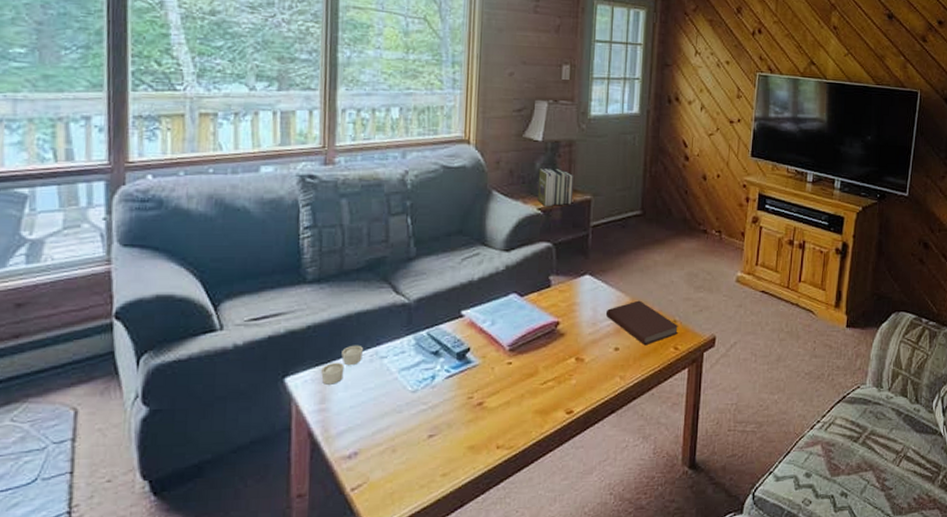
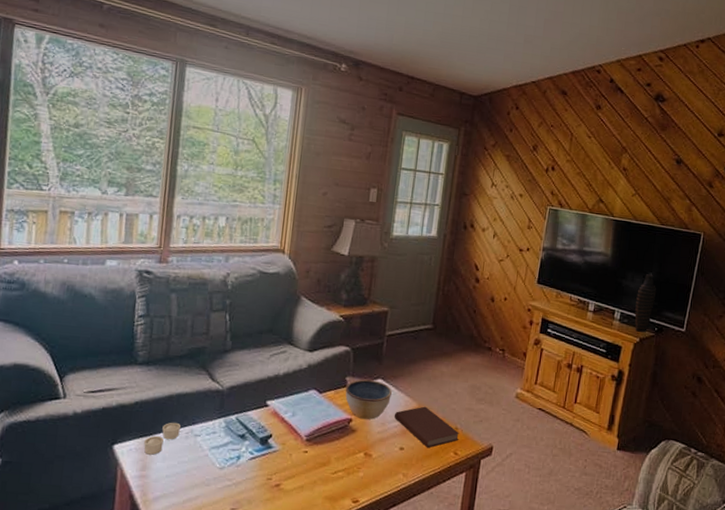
books: present [537,168,573,207] -> none [340,280,374,315]
bowl: none [549,277,601,320] -> present [345,379,392,420]
decorative vase: none [855,138,877,200] -> present [634,274,657,332]

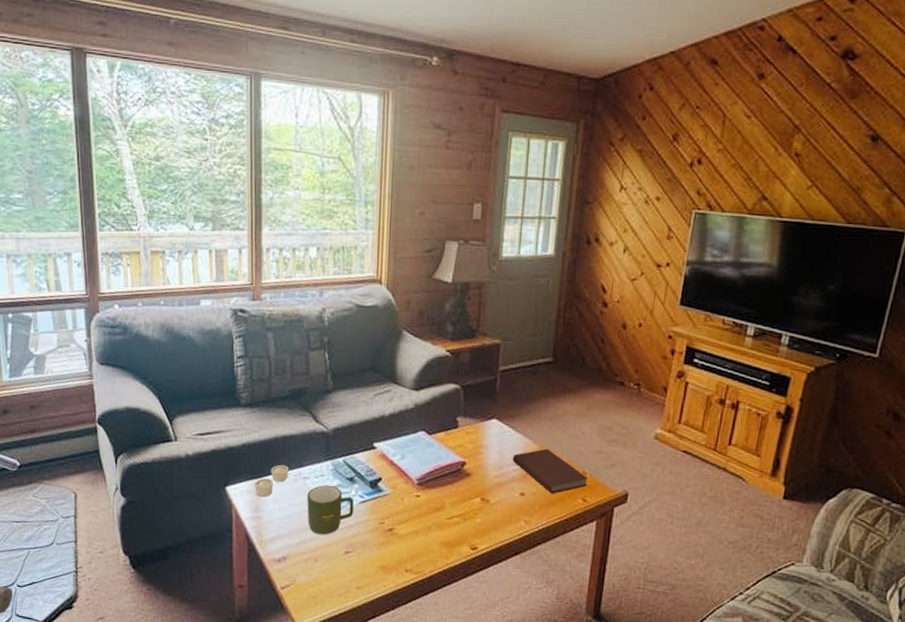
mug: none [195,442,244,493] -> present [307,485,354,536]
bowl: present [345,379,392,420] -> none [456,419,509,463]
decorative vase: present [634,274,657,332] -> none [808,287,840,360]

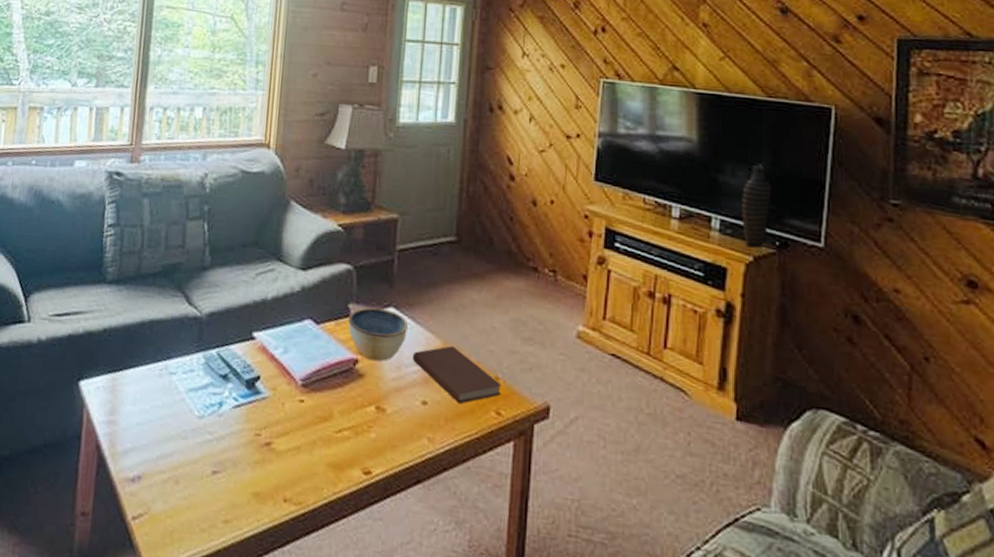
candle: present [255,464,288,497] -> none [112,355,154,396]
mug: present [307,485,354,536] -> none [170,383,227,449]
bowl: none [456,419,509,463] -> present [348,307,408,361]
decorative vase: none [808,287,840,360] -> present [742,165,772,248]

